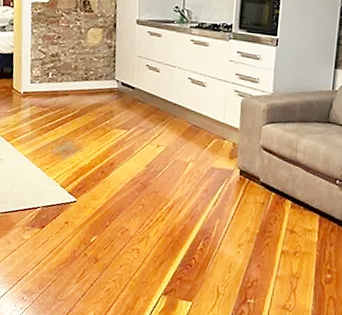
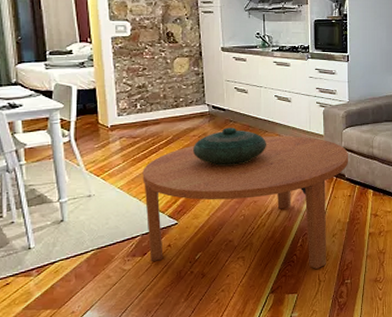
coffee table: none [47,121,267,279] -> present [142,135,349,269]
decorative bowl: none [97,107,175,150] -> present [192,127,267,167]

